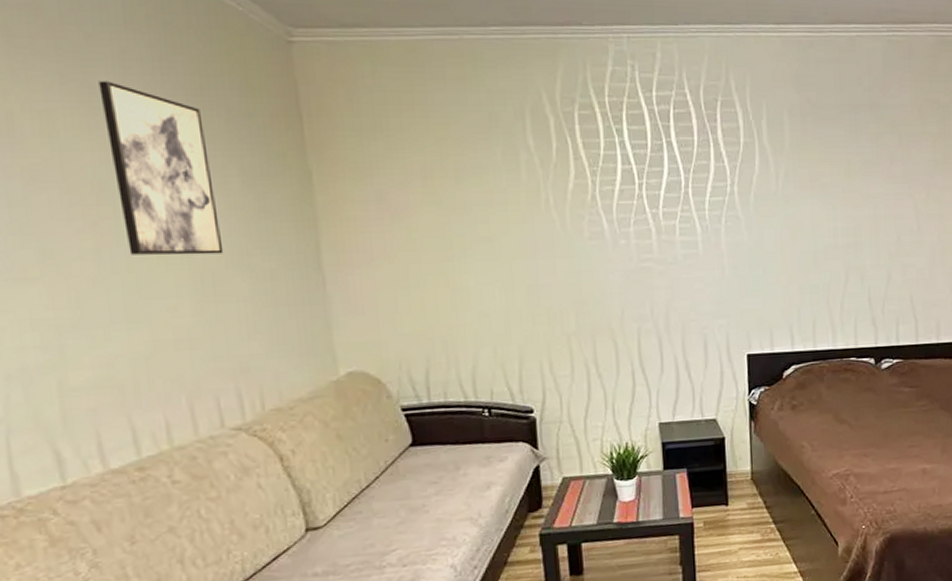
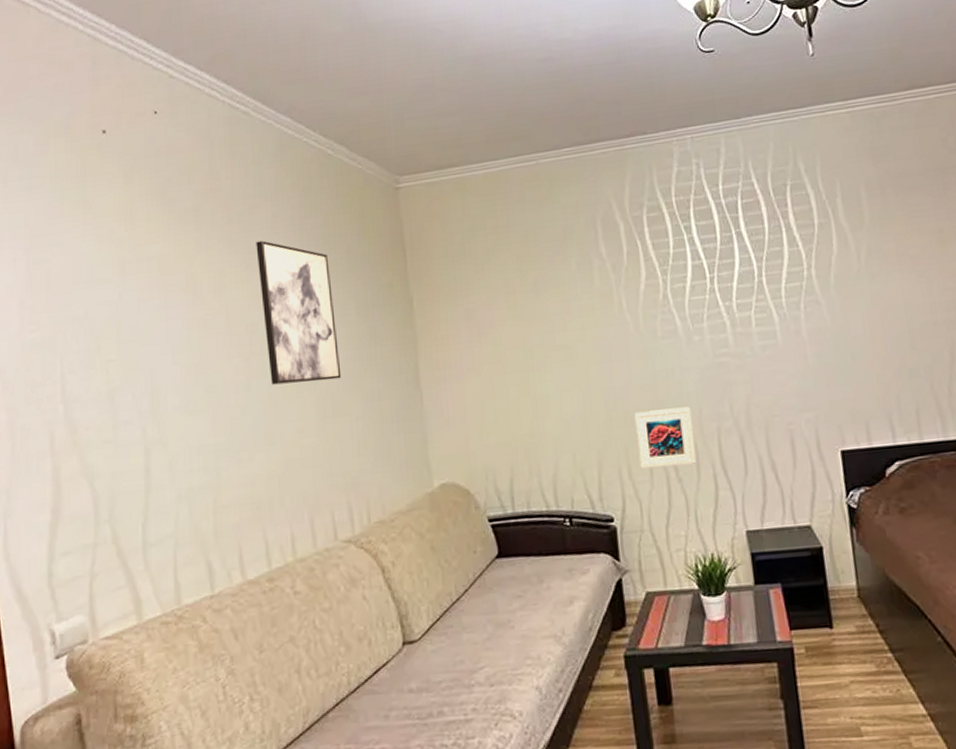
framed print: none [558,307,617,364] -> present [634,406,697,469]

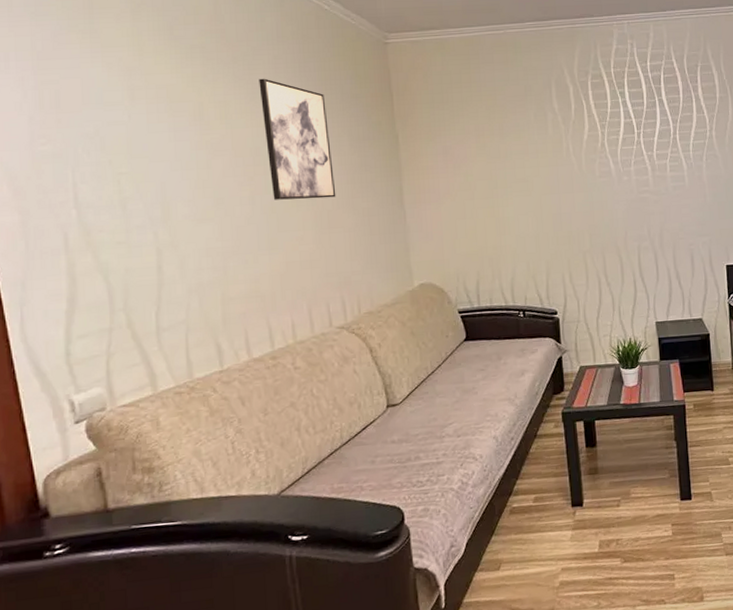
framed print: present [634,406,697,469] -> none [576,230,622,276]

